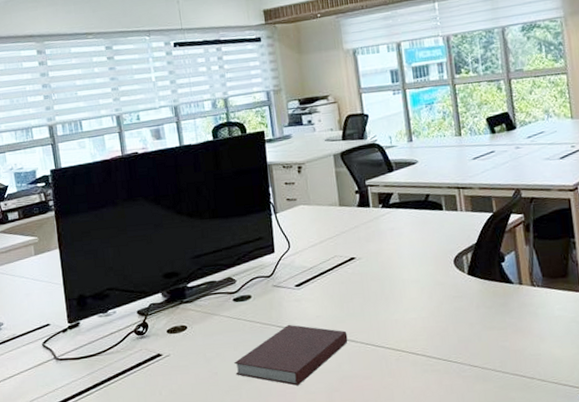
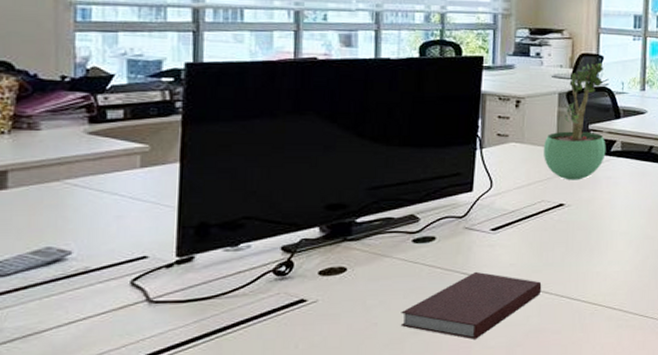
potted plant: none [328,120,386,235] -> present [543,62,606,180]

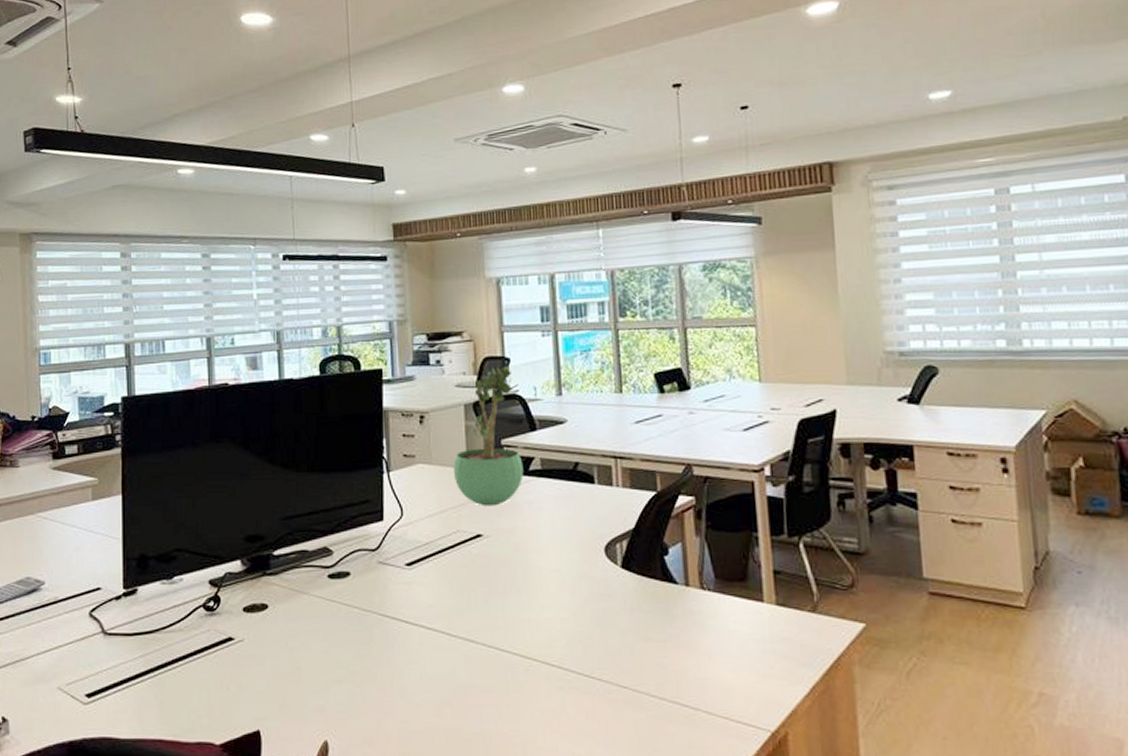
notebook: present [400,271,542,339] -> none [322,613,466,693]

